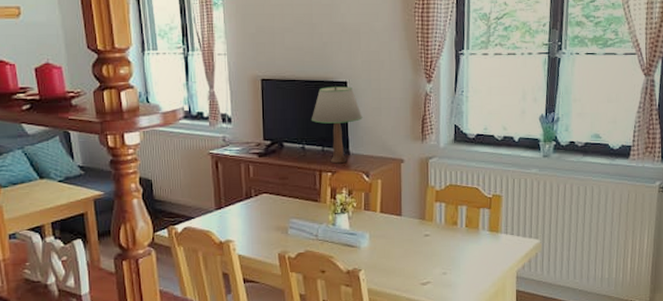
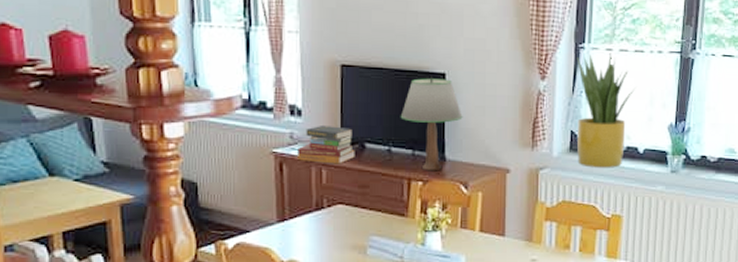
books: none [229,129,276,161] -> present [298,124,355,164]
planter: none [457,56,510,156] -> present [577,52,636,168]

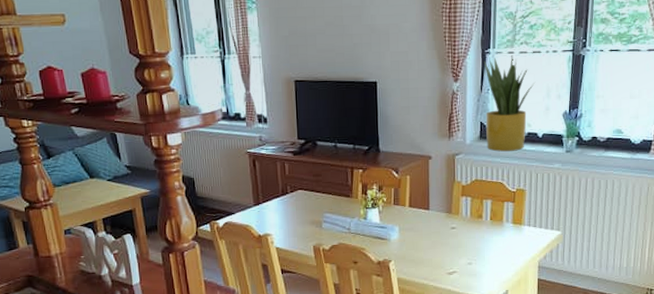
books: present [298,124,355,164] -> none [266,128,309,159]
table lamp: present [400,76,463,171] -> none [342,84,392,161]

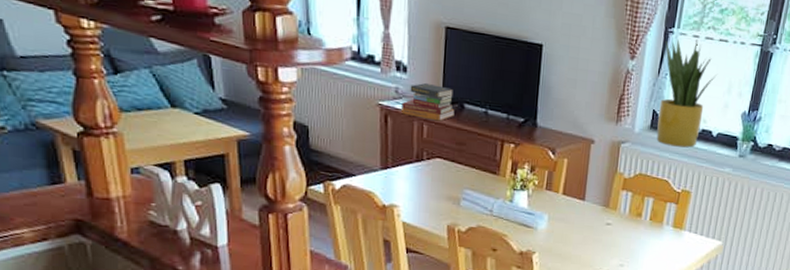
books: none [266,128,309,159] -> present [401,82,455,121]

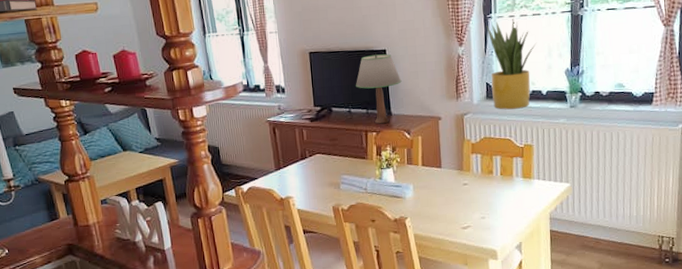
books: present [401,82,455,121] -> none [284,97,326,125]
table lamp: none [498,45,556,136] -> present [355,53,402,124]

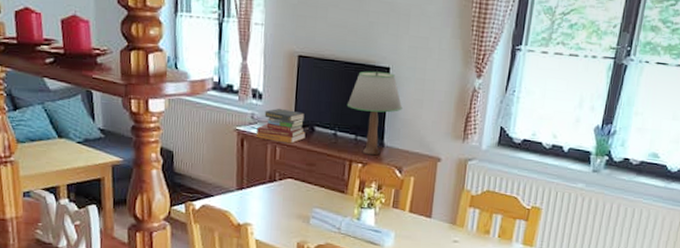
books: none [284,97,326,125] -> present [256,108,306,144]
planter: present [486,18,536,110] -> none [504,55,567,164]

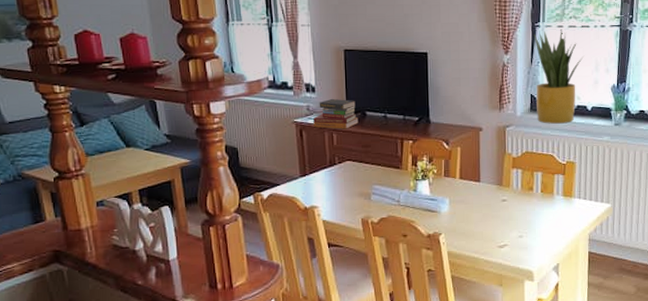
table lamp: present [346,69,403,156] -> none [392,55,443,132]
planter: none [504,55,567,164] -> present [533,29,584,124]

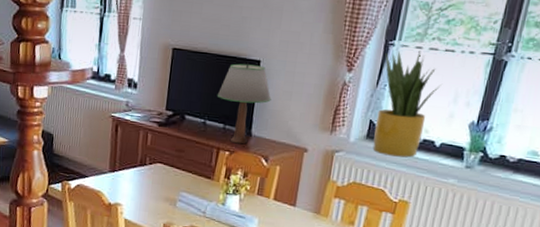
books: present [313,98,359,129] -> none [130,97,176,131]
table lamp: none [392,55,443,132] -> present [217,62,272,145]

